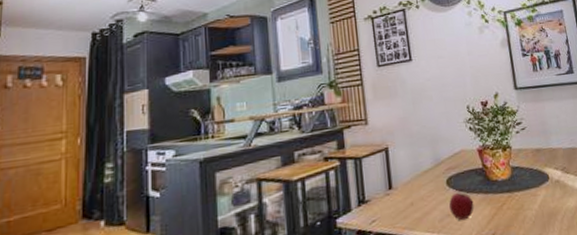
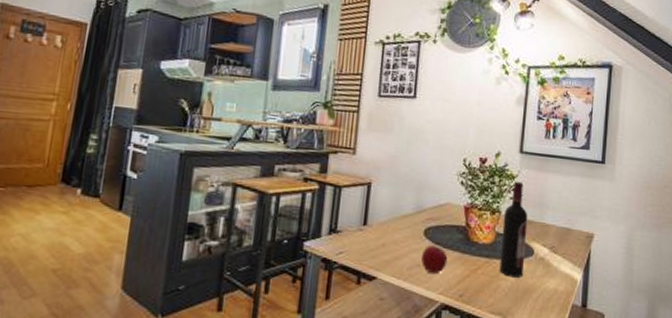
wine bottle: none [513,115,544,206] -> present [499,181,528,278]

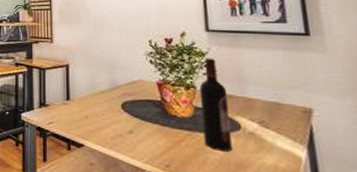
apple: present [421,245,448,275] -> none [123,118,149,145]

